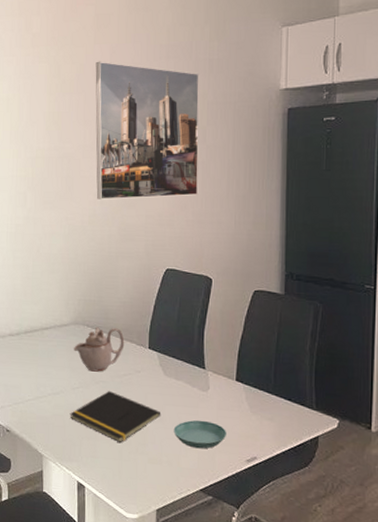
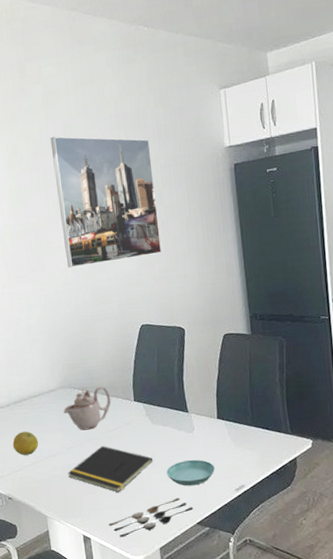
fruit: none [17,363,44,389] -> present [12,431,39,455]
spoon: none [105,458,198,492] -> present [108,497,194,538]

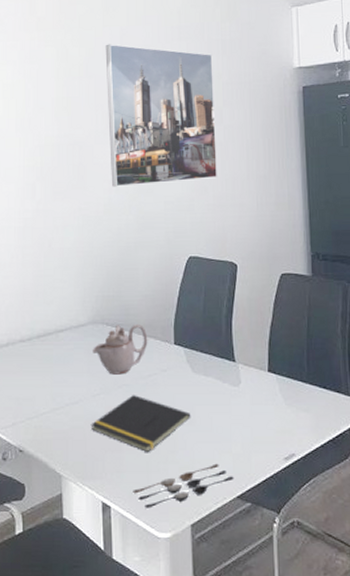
fruit: present [12,431,39,455] -> none [30,371,61,400]
saucer: present [166,459,216,486] -> none [205,418,263,451]

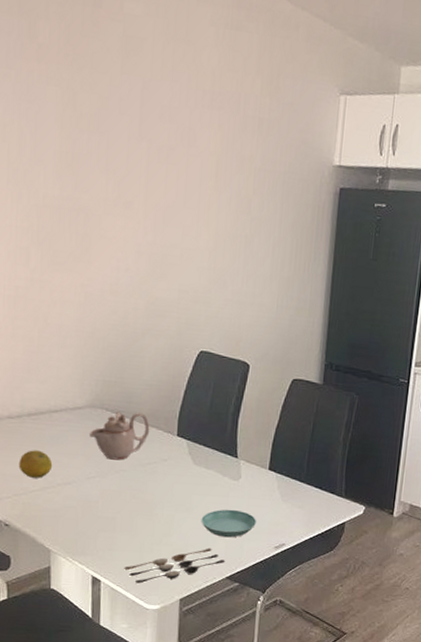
fruit: none [30,371,61,400] -> present [18,450,53,478]
notepad: present [90,395,191,453] -> none [83,480,189,535]
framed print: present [105,44,218,187] -> none [120,96,247,273]
saucer: none [205,418,263,451] -> present [201,509,257,538]

